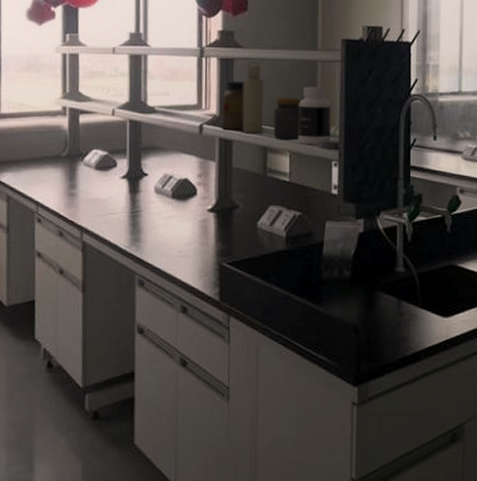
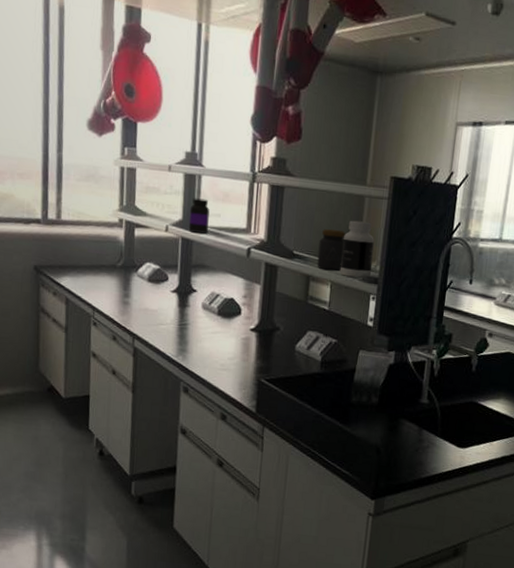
jar: none [136,78,157,114] -> present [188,198,210,234]
jar: present [221,80,245,131] -> none [269,208,293,258]
bottle: present [243,61,264,134] -> none [288,190,312,262]

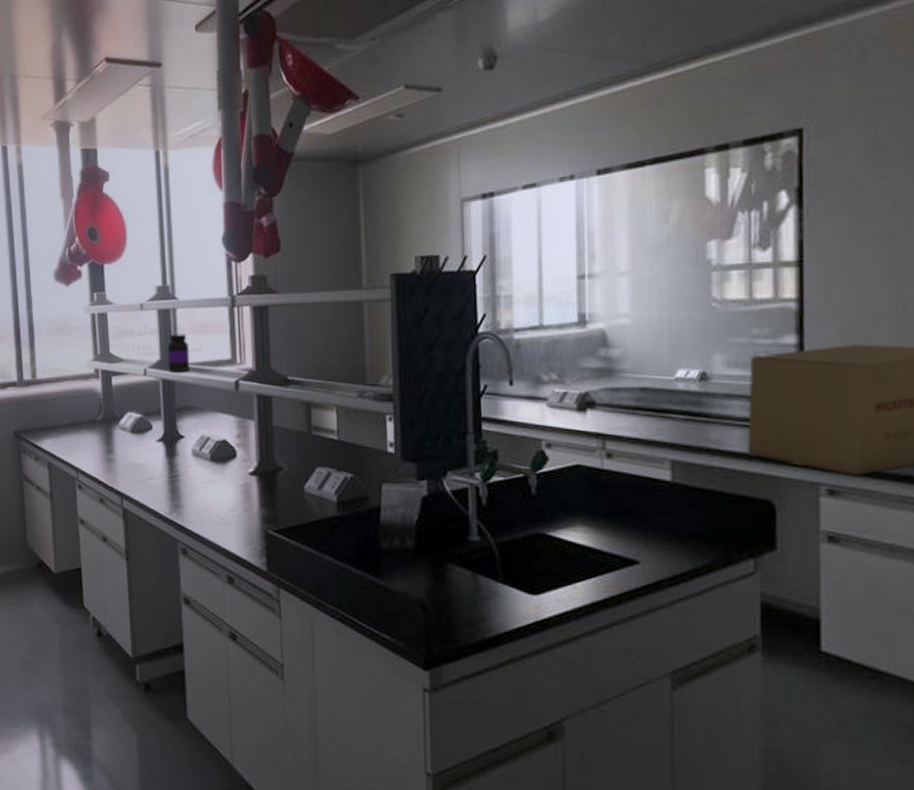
jar: present [317,229,346,271] -> none [316,345,346,393]
medicine bottle: present [339,220,374,279] -> none [343,330,383,397]

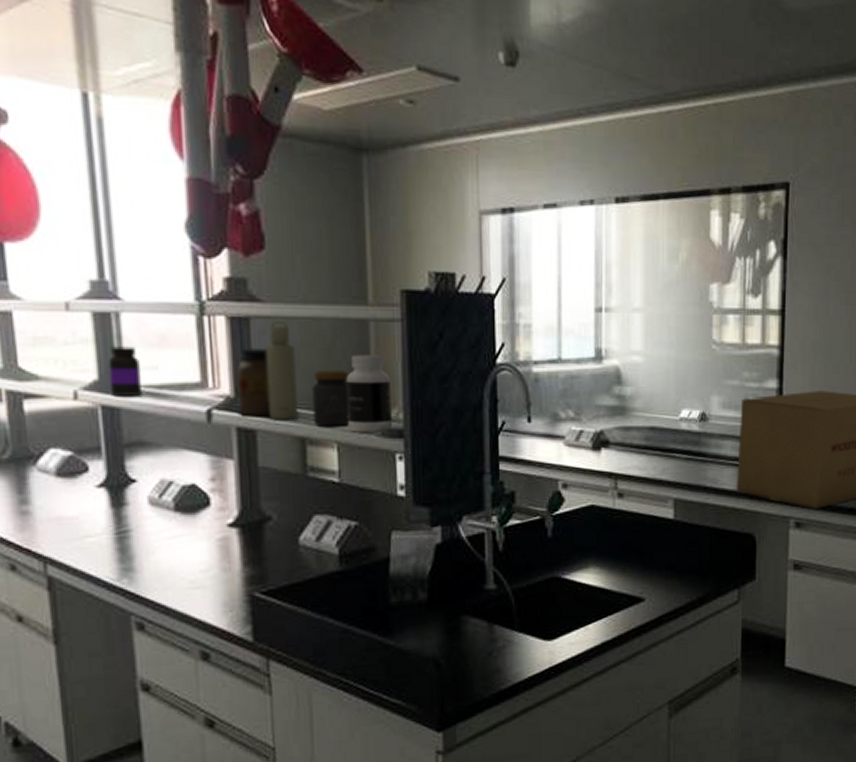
jar: none [258,329,284,386] -> present [236,347,272,417]
bottle: none [280,307,306,388] -> present [265,321,299,420]
jar: none [316,345,346,393] -> present [312,371,349,426]
medicine bottle: none [343,330,383,397] -> present [345,355,392,432]

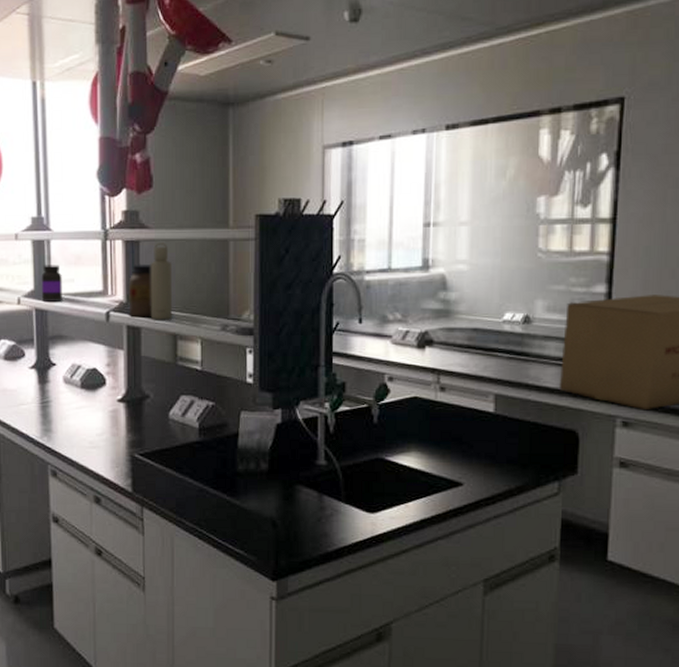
jar: present [312,371,349,426] -> none [183,281,212,325]
medicine bottle: present [345,355,392,432] -> none [209,268,244,330]

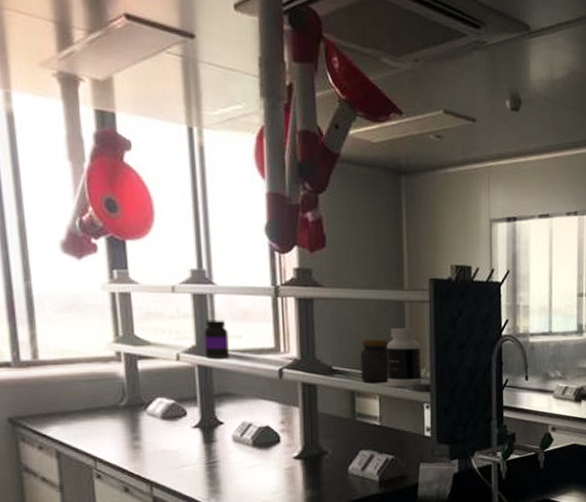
jar: present [128,263,153,318] -> none [302,321,329,375]
bottle: present [150,242,173,320] -> none [325,301,350,377]
jar: none [183,281,212,325] -> present [360,340,388,382]
medicine bottle: none [209,268,244,330] -> present [386,327,421,387]

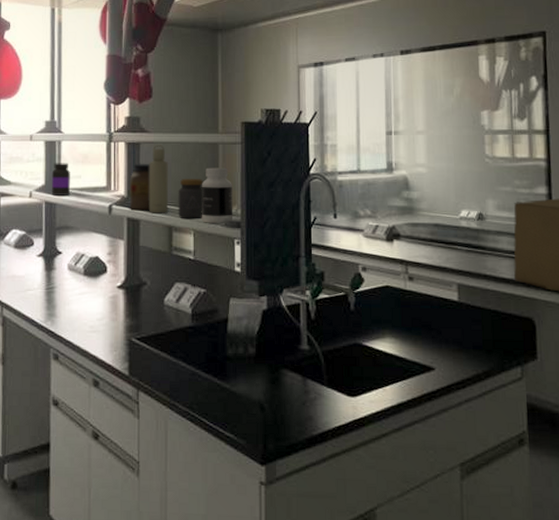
jar: none [302,321,329,375] -> present [129,163,151,211]
bottle: none [325,301,350,377] -> present [149,145,169,213]

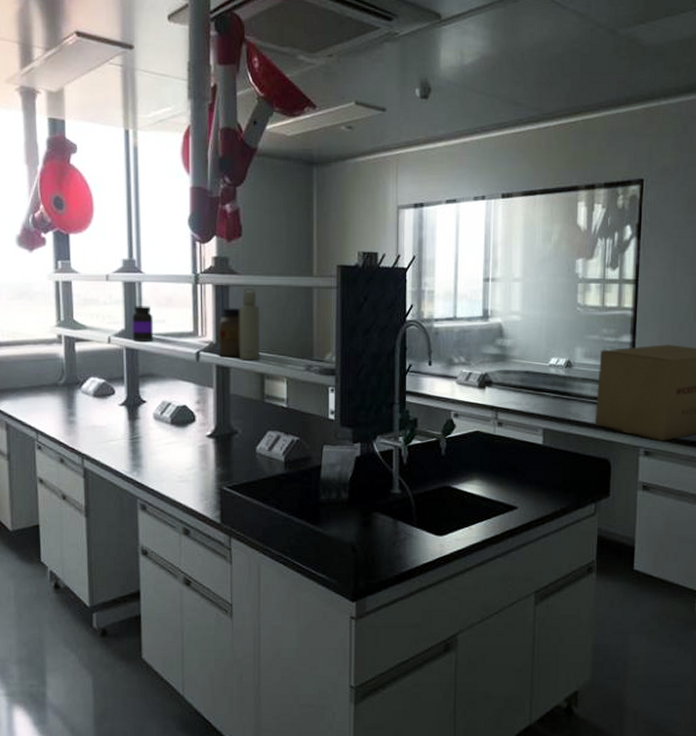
jar: present [178,179,203,218] -> none [270,324,297,366]
medicine bottle: present [201,167,232,223] -> none [294,313,327,371]

